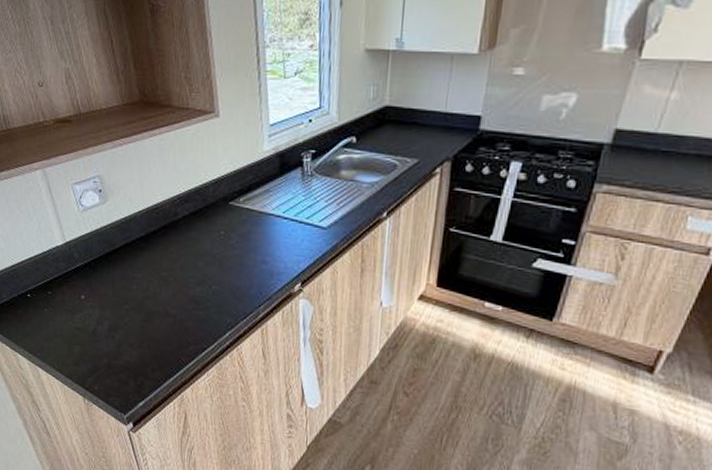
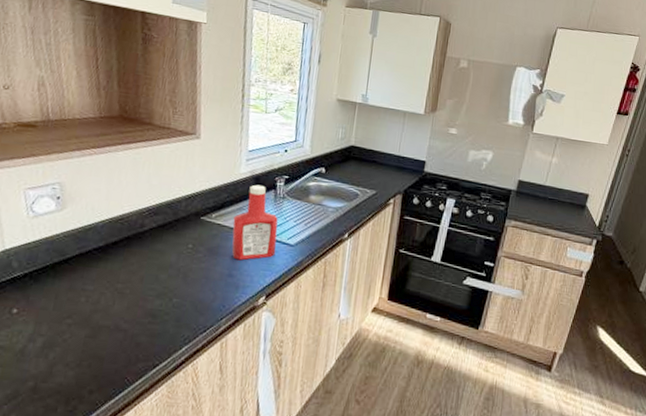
ketchup bottle: none [261,162,308,246] -> present [231,184,278,261]

